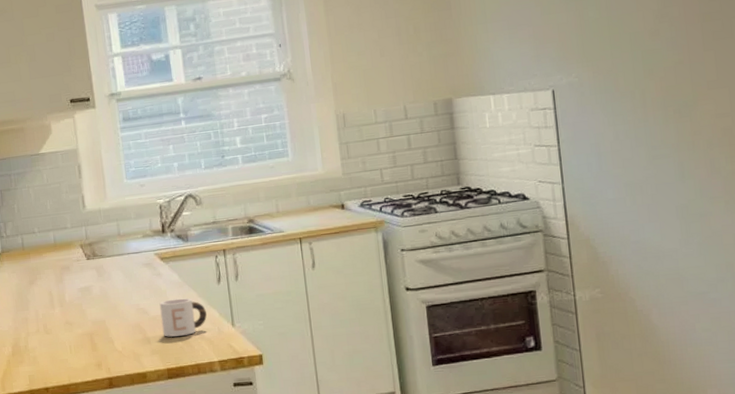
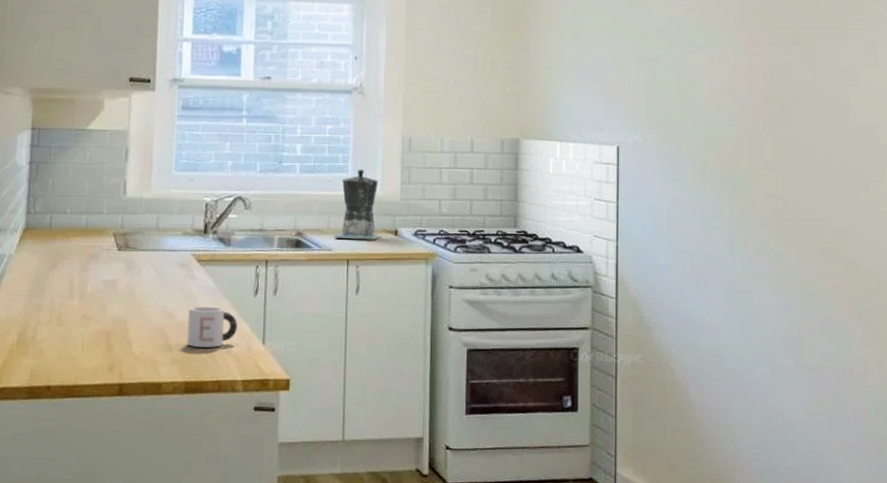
coffee maker: none [283,151,329,220] -> present [334,169,381,240]

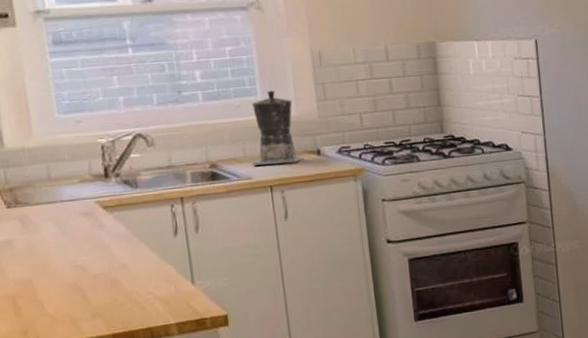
mug: present [187,306,237,348] -> none [102,252,161,298]

